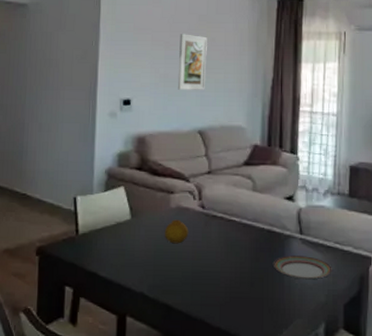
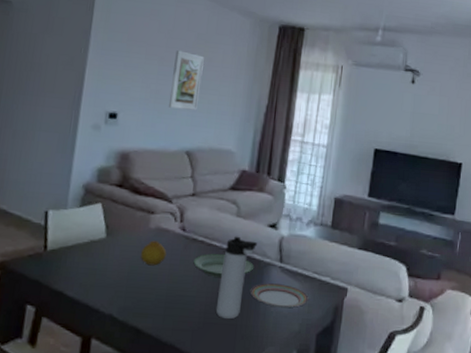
plate: none [215,228,275,253] -> present [193,253,255,279]
thermos bottle: none [241,210,276,293] -> present [215,236,258,320]

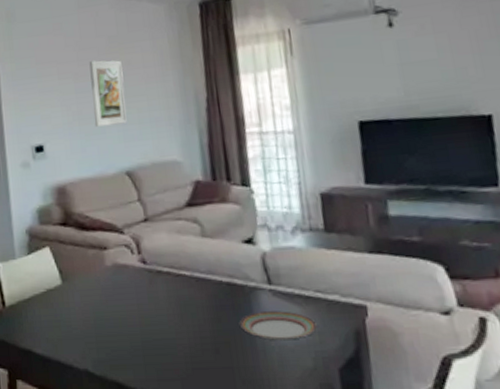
fruit: present [140,240,167,266] -> none [102,279,132,309]
plate: present [193,253,255,279] -> none [163,283,238,314]
thermos bottle: present [215,236,258,320] -> none [197,260,236,362]

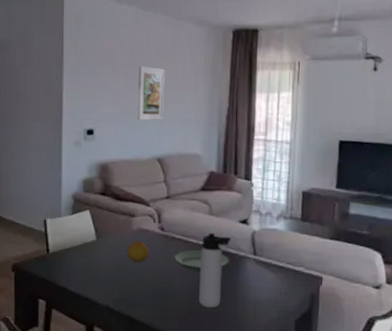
fruit: none [102,279,132,309] -> present [127,240,150,263]
plate: none [163,283,238,314] -> present [174,249,230,272]
thermos bottle: none [197,260,236,362] -> present [198,233,231,309]
plate: present [239,311,317,341] -> none [228,274,284,297]

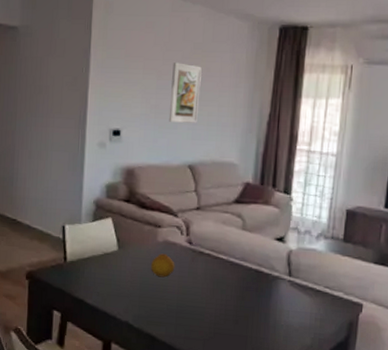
plate: present [174,249,230,272] -> none [201,266,263,291]
thermos bottle: present [198,233,231,309] -> none [225,249,265,331]

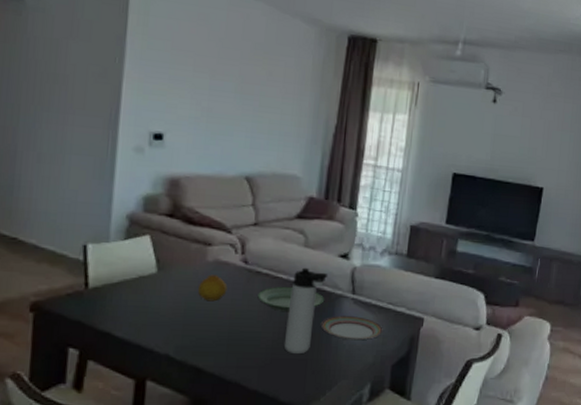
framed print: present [168,62,202,123] -> none [223,62,263,131]
plate: none [201,266,263,291] -> present [257,286,325,313]
thermos bottle: none [225,249,265,331] -> present [283,267,328,355]
plate: none [258,296,320,322] -> present [320,316,383,341]

